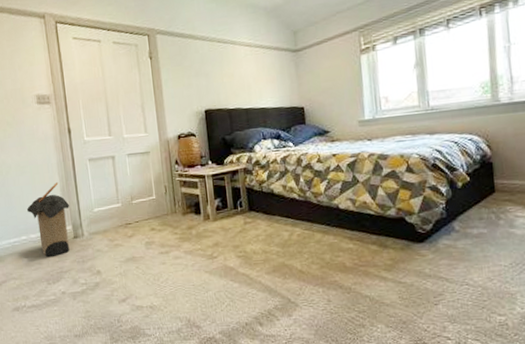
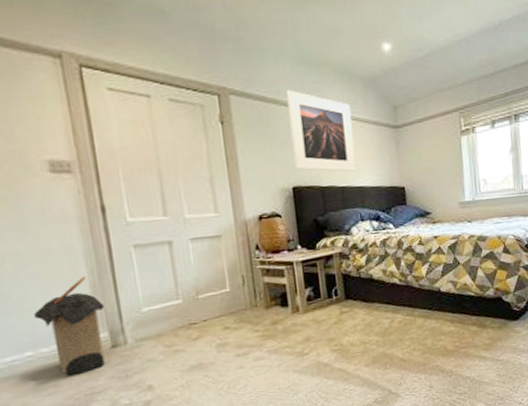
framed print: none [200,25,259,95] -> present [286,89,356,172]

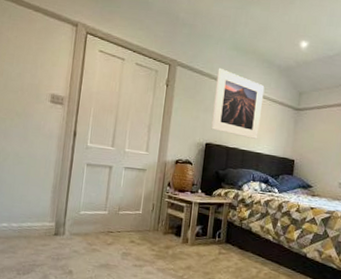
laundry hamper: present [33,276,105,377] -> none [14,179,58,250]

